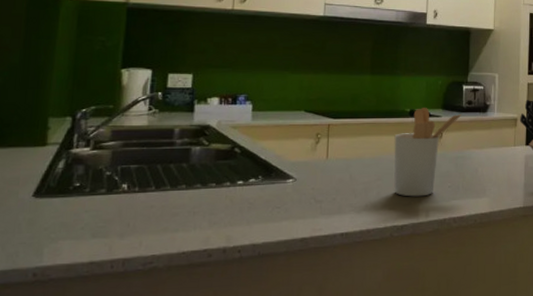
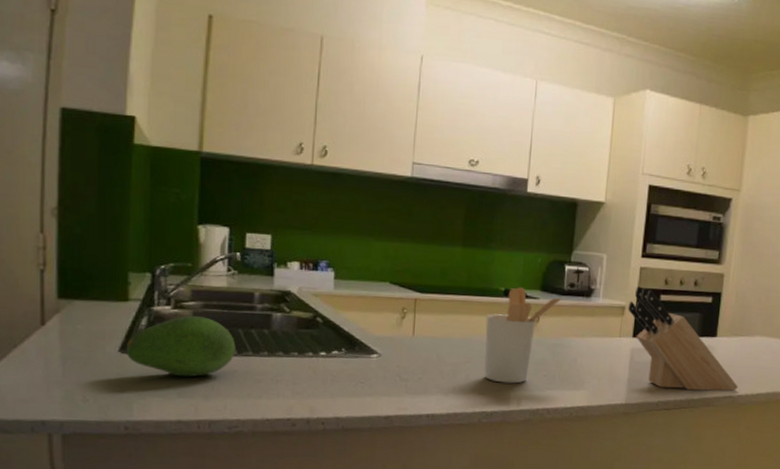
fruit: none [40,155,154,217] -> present [126,316,236,377]

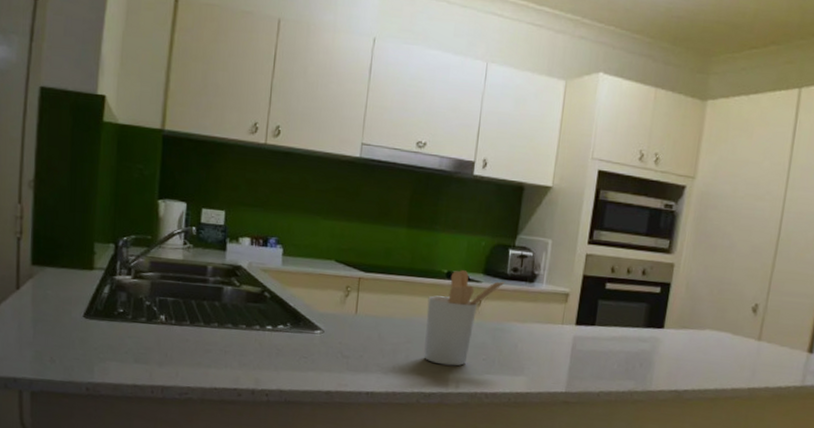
fruit: present [126,316,236,377] -> none [89,285,189,344]
knife block: present [628,286,738,392] -> none [572,273,685,386]

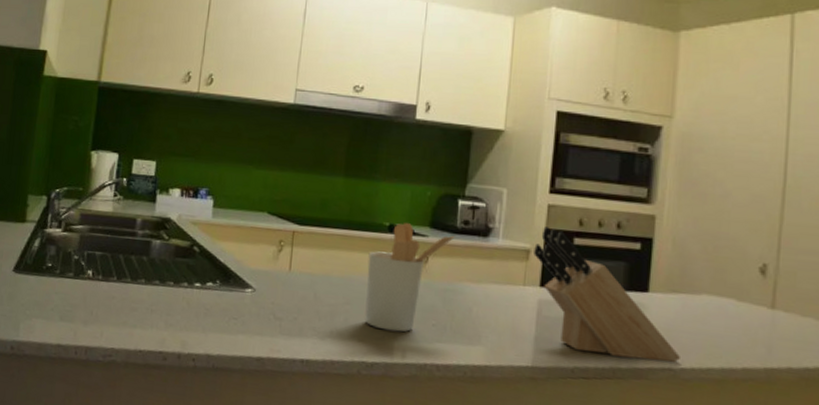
knife block: none [572,273,685,386] -> present [534,227,680,362]

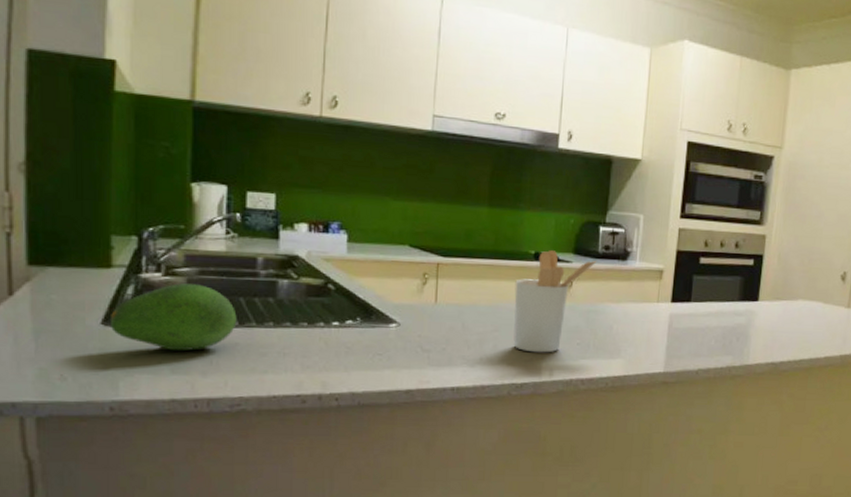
fruit: none [19,239,116,301] -> present [109,283,237,352]
knife block: present [534,227,680,362] -> none [666,249,780,358]

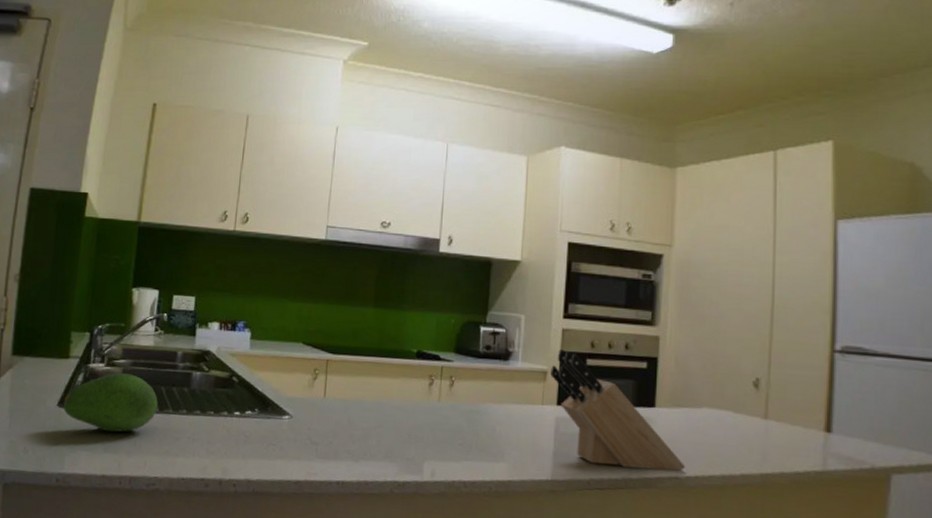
utensil holder: present [513,250,597,353] -> none [396,349,478,452]
knife block: none [666,249,780,358] -> present [550,349,685,472]

